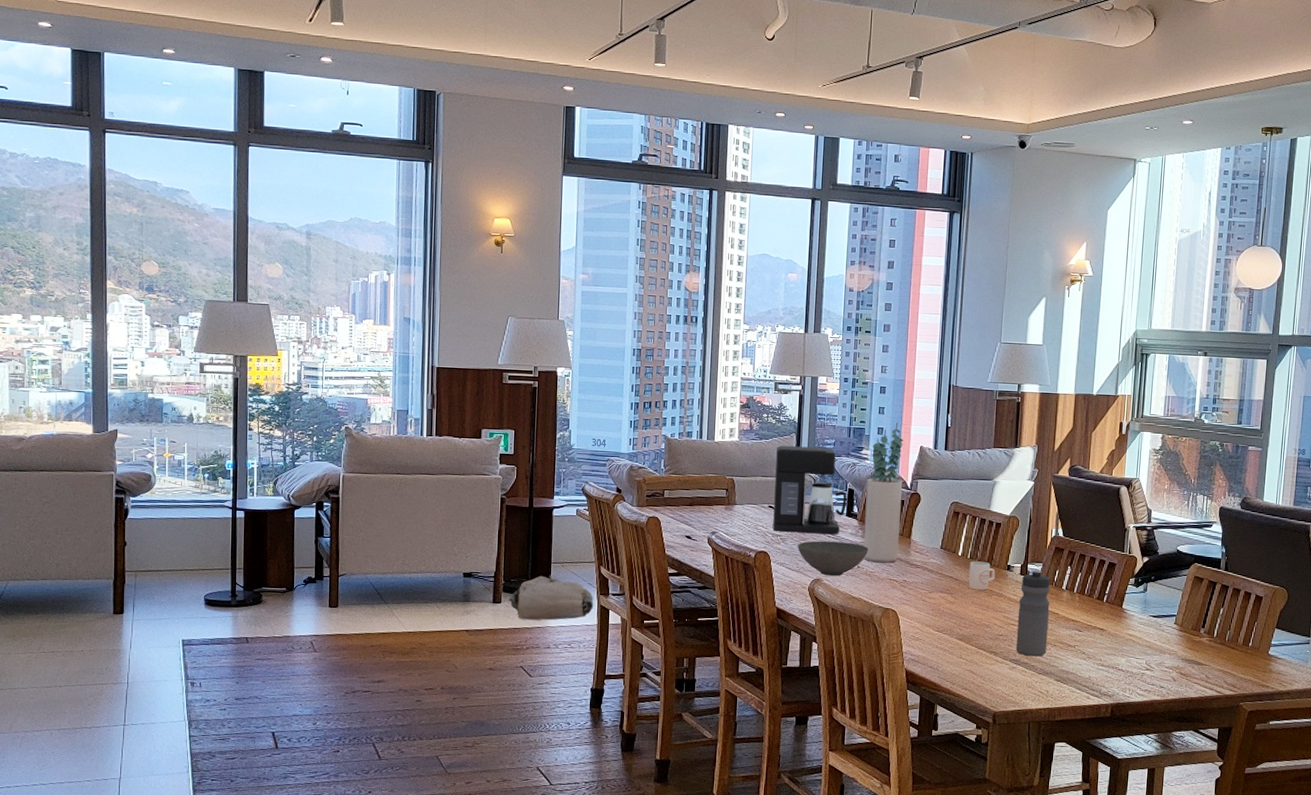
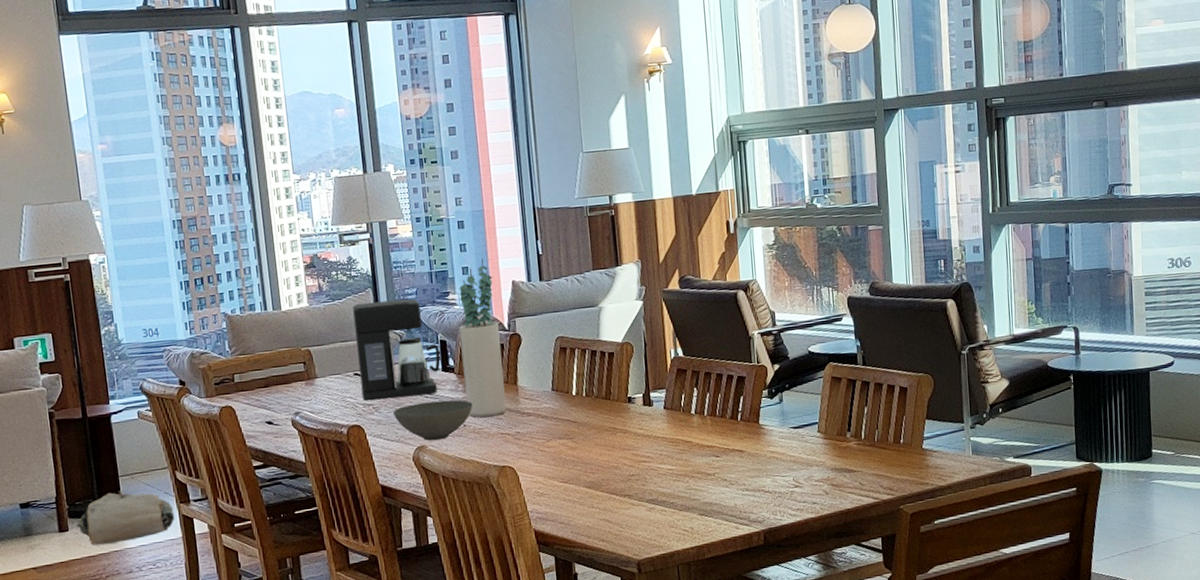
mug: present [968,561,996,591] -> none [586,397,617,431]
water bottle: present [1015,569,1050,657] -> none [646,397,685,493]

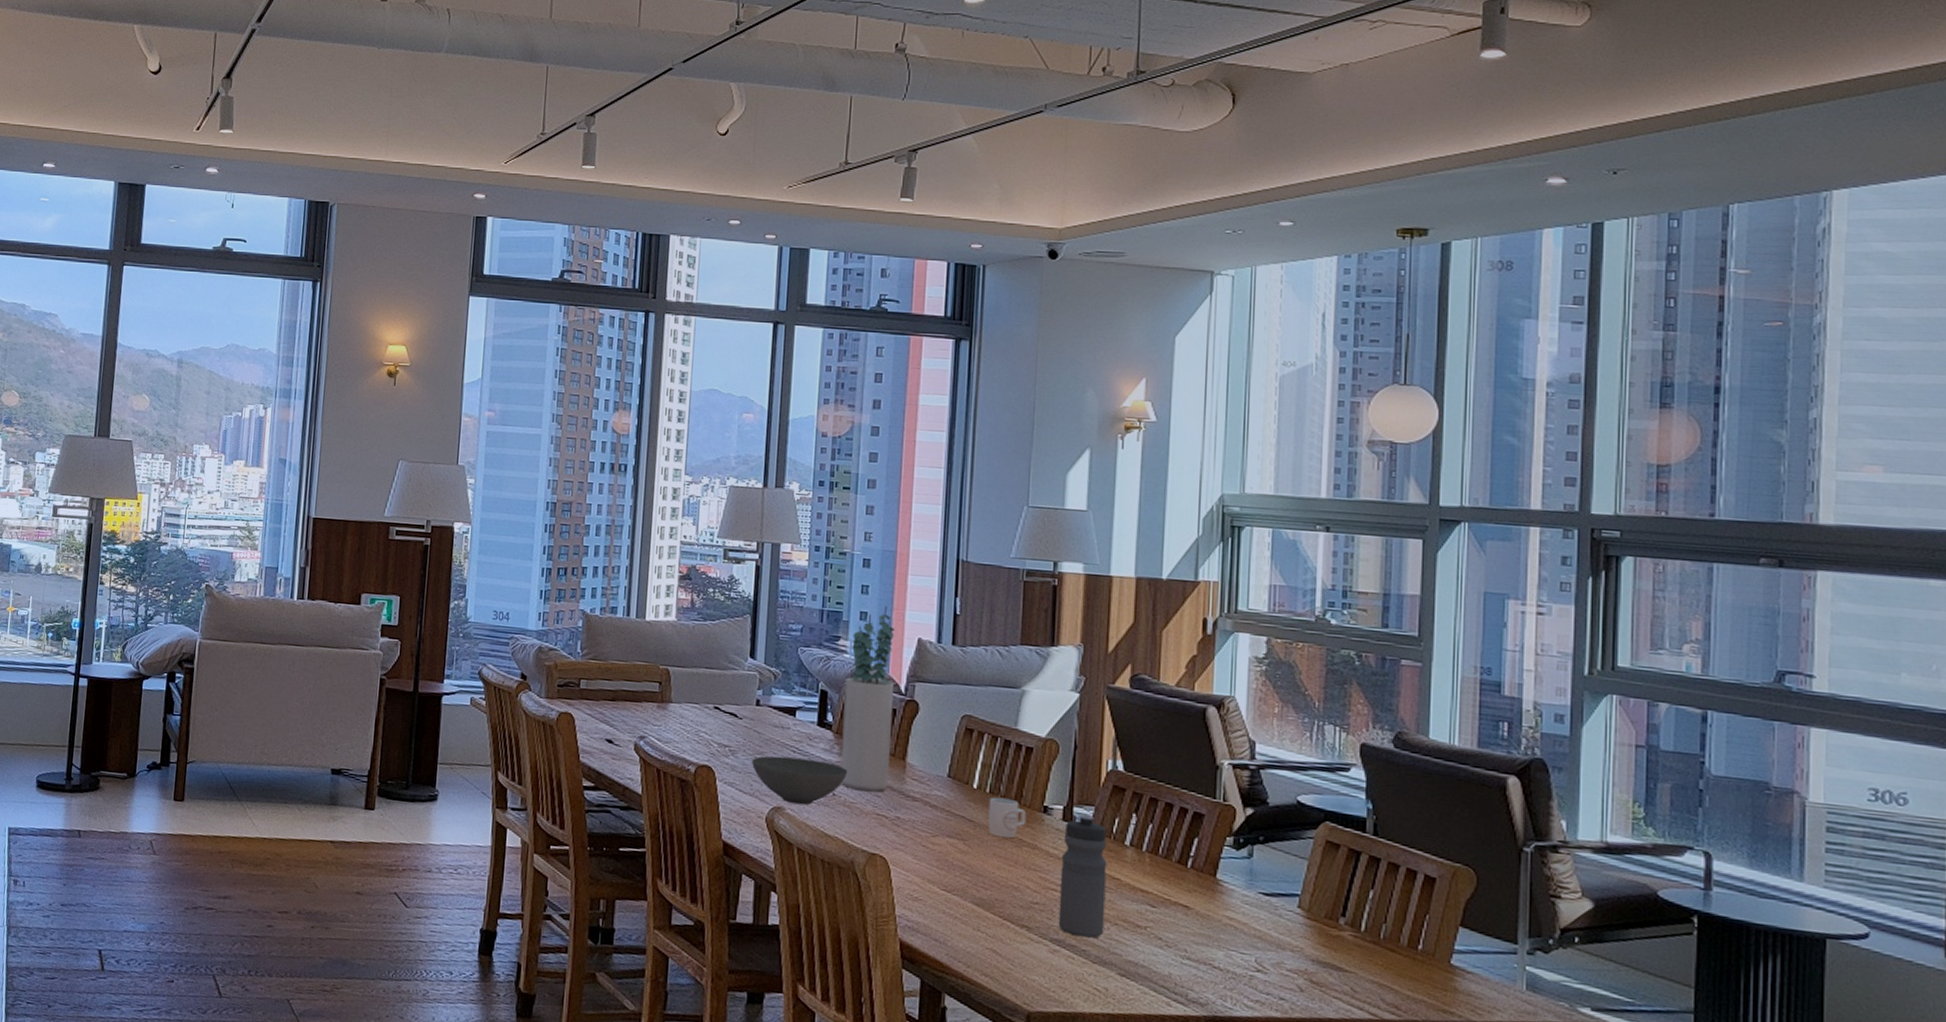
bag: present [76,490,175,546] -> none [383,778,488,837]
coffee maker: present [353,298,441,401] -> none [719,629,818,750]
mug: none [586,397,617,431] -> present [987,797,1027,839]
water bottle: none [646,397,685,493] -> present [1058,814,1107,938]

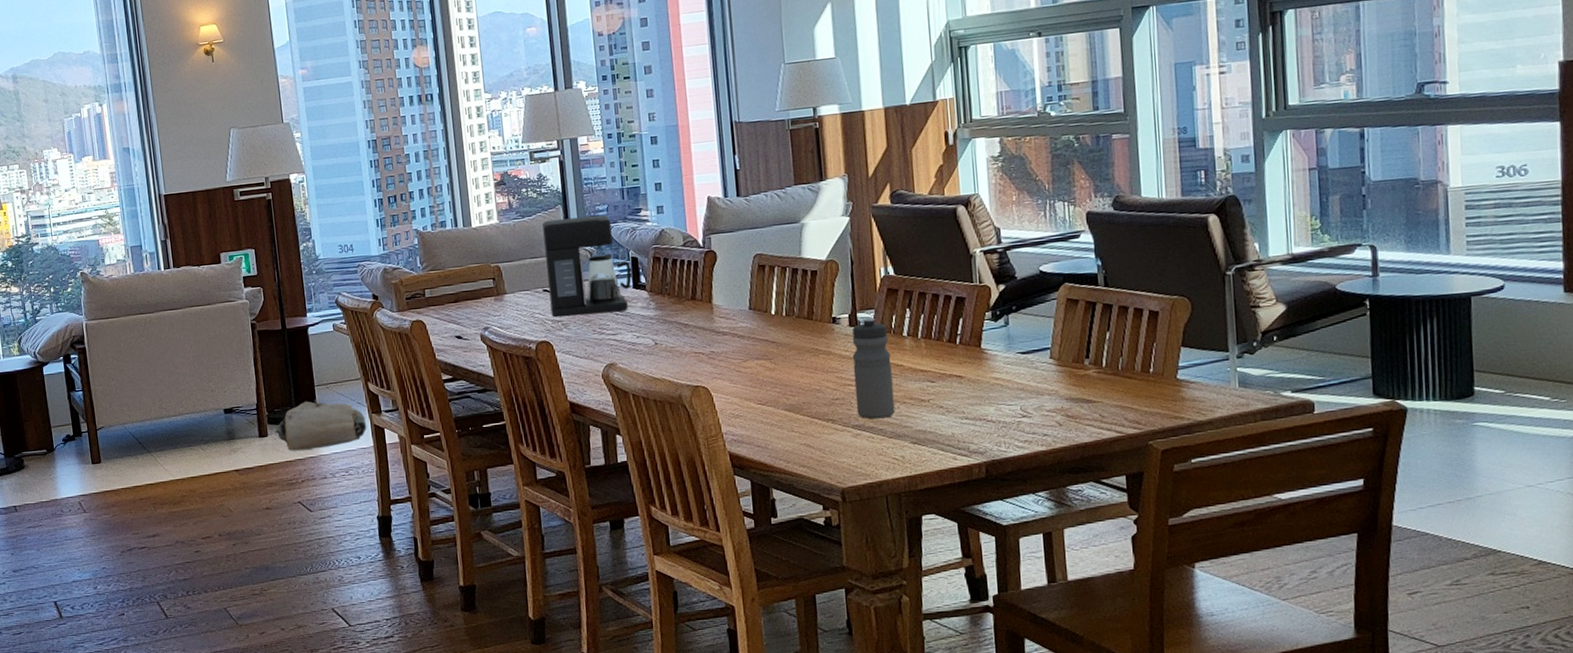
bag: none [383,778,488,837] -> present [274,399,367,451]
coffee maker: none [719,629,818,750] -> present [542,215,632,318]
bowl: present [751,756,848,805] -> none [582,317,665,359]
vase: present [840,606,895,792] -> none [651,174,700,336]
mug: present [987,797,1027,839] -> none [786,317,820,352]

